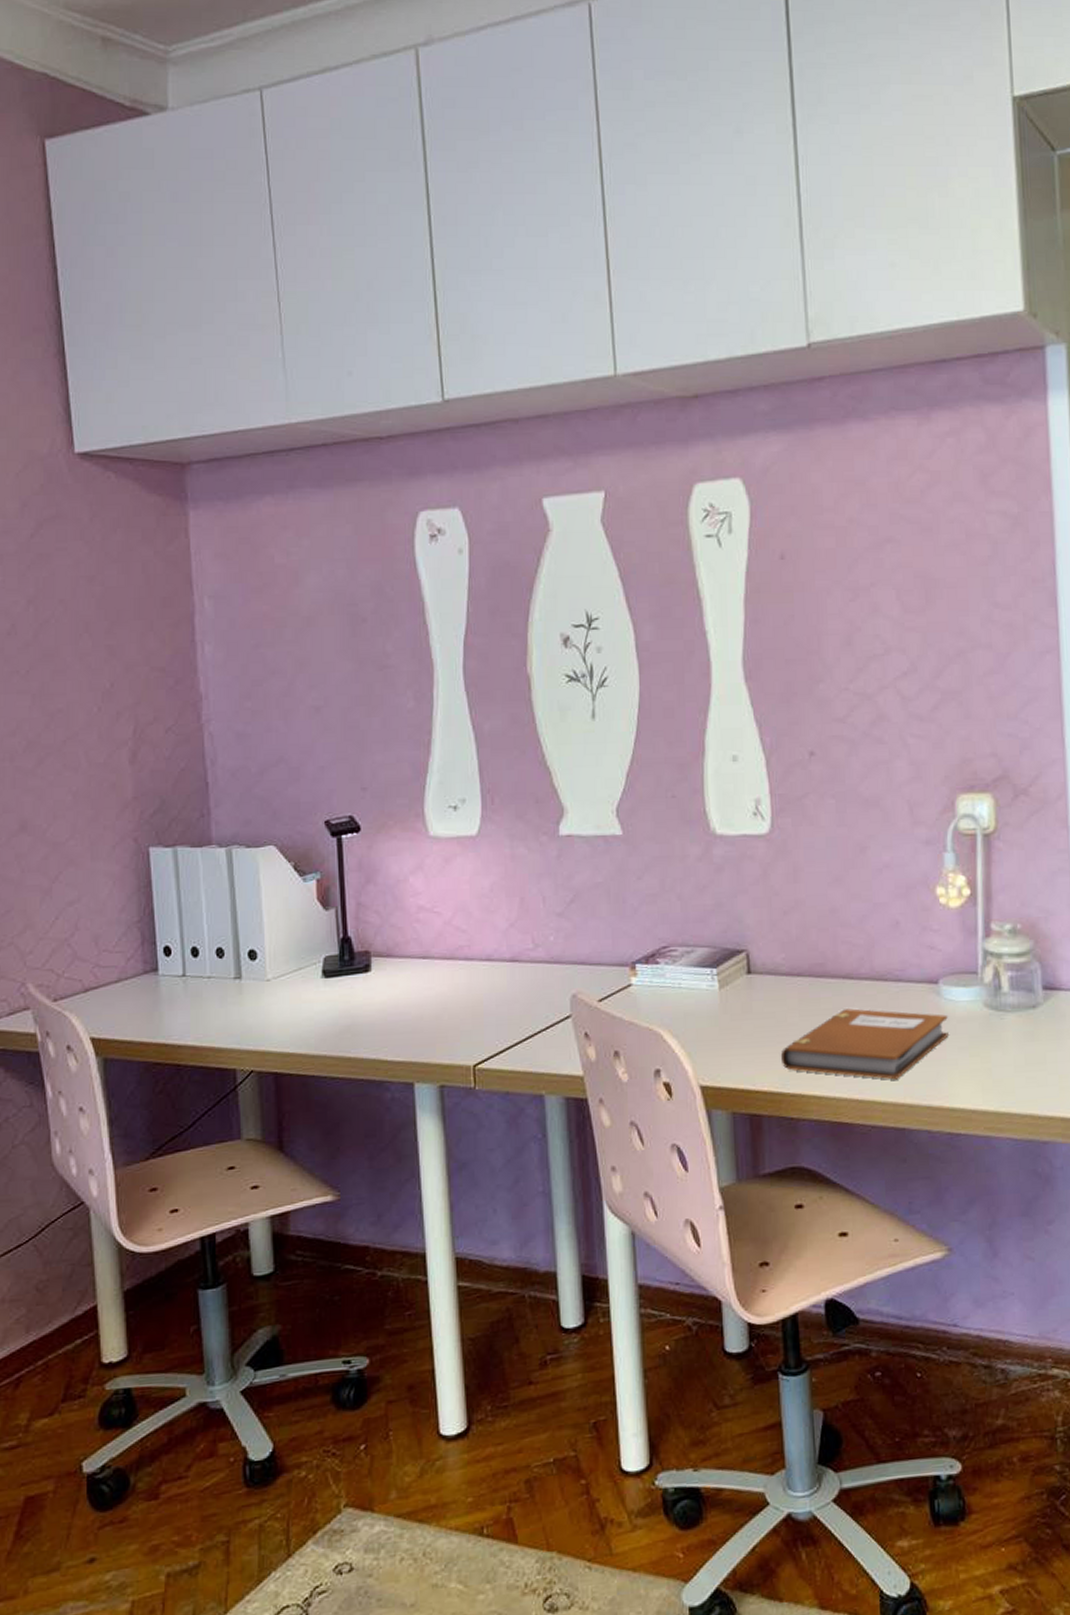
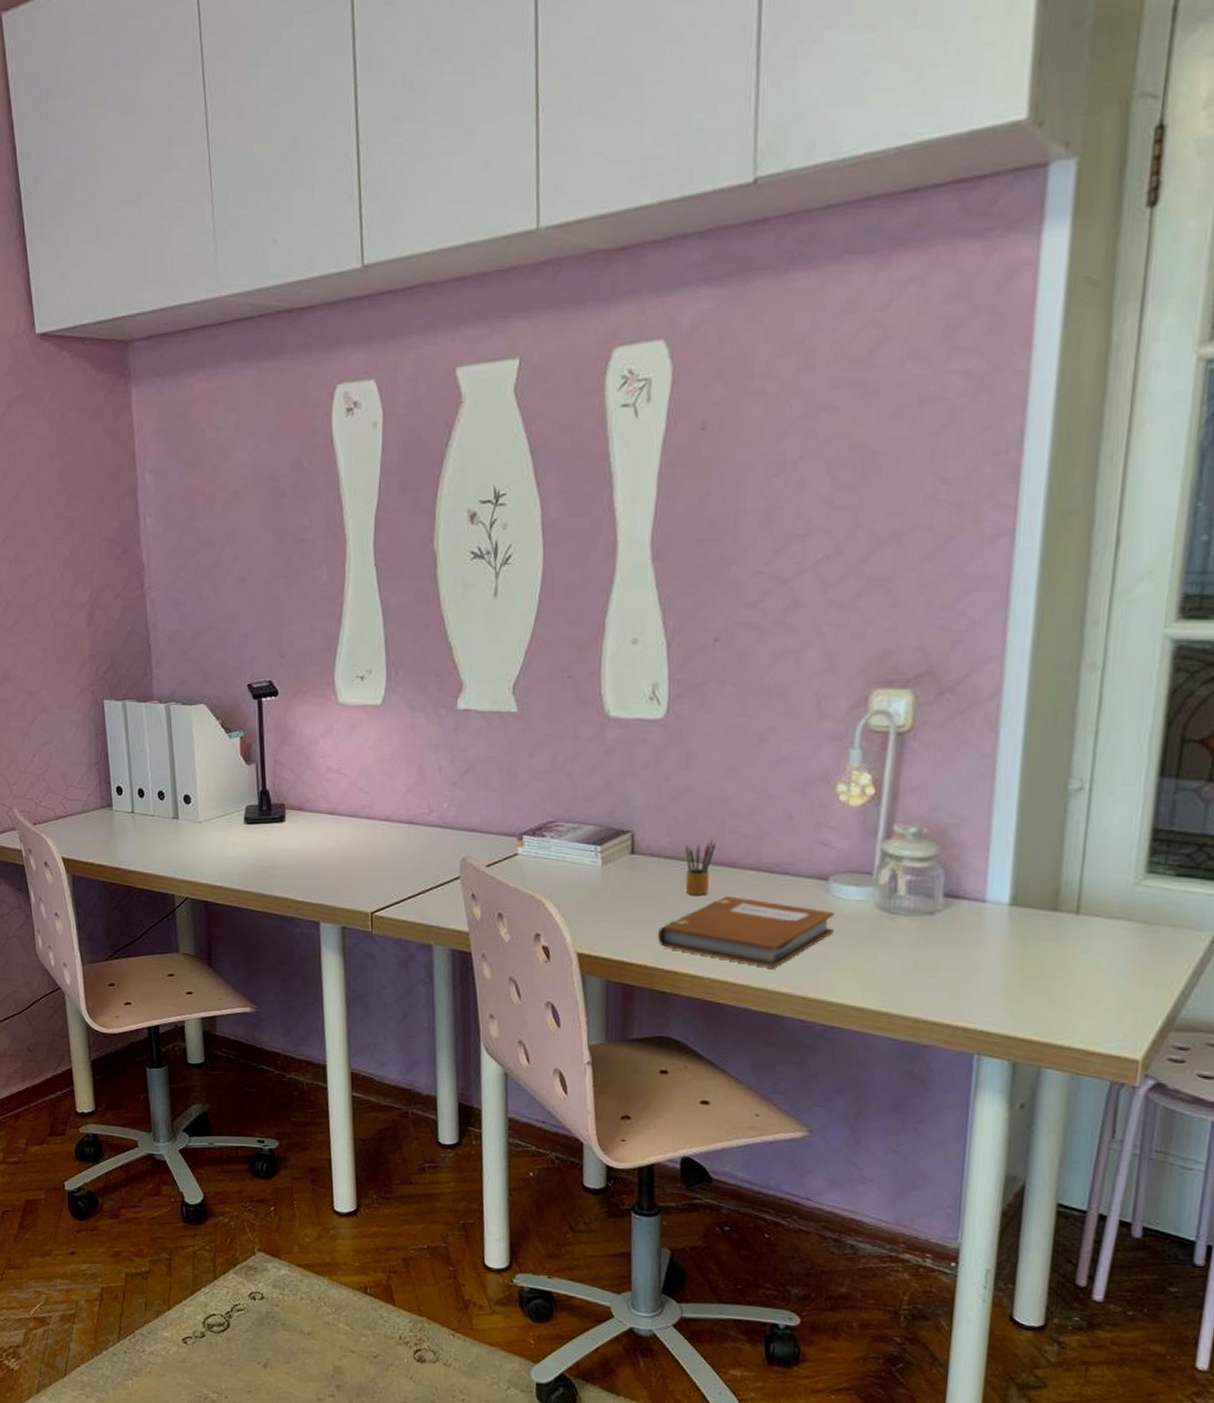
pencil box: none [801,952,830,1011] -> present [685,840,717,895]

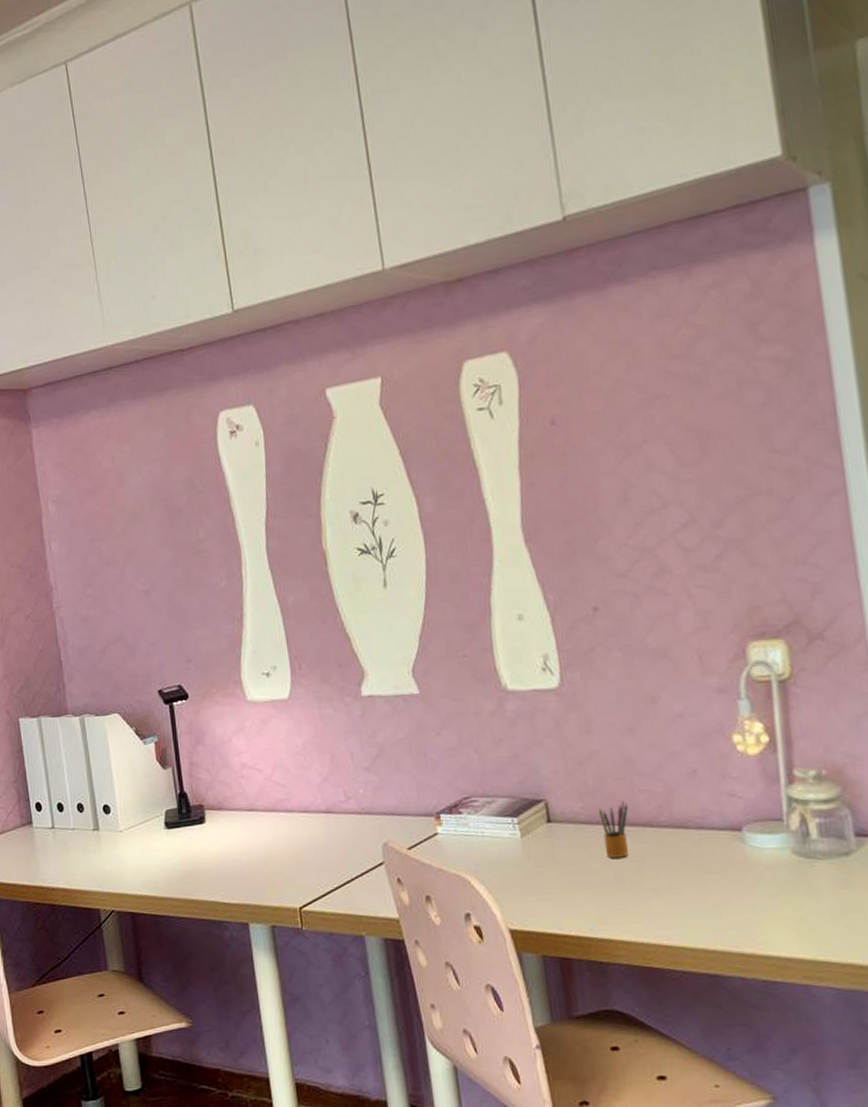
notebook: present [657,896,835,968] -> none [585,856,757,926]

